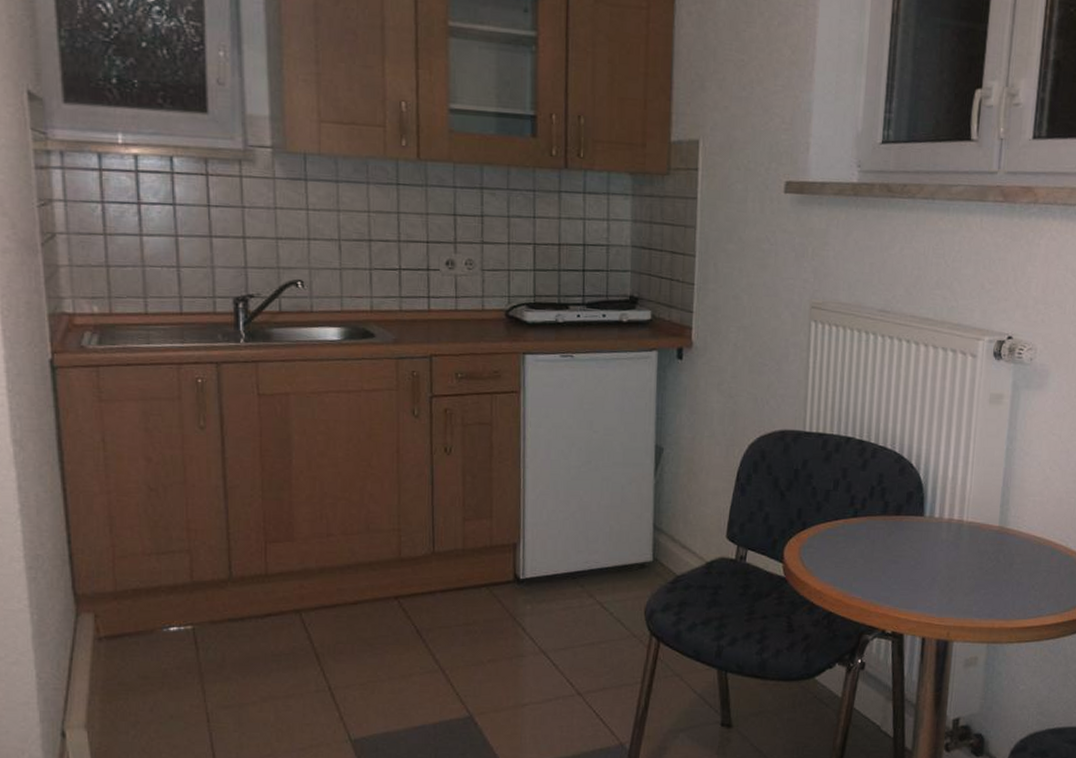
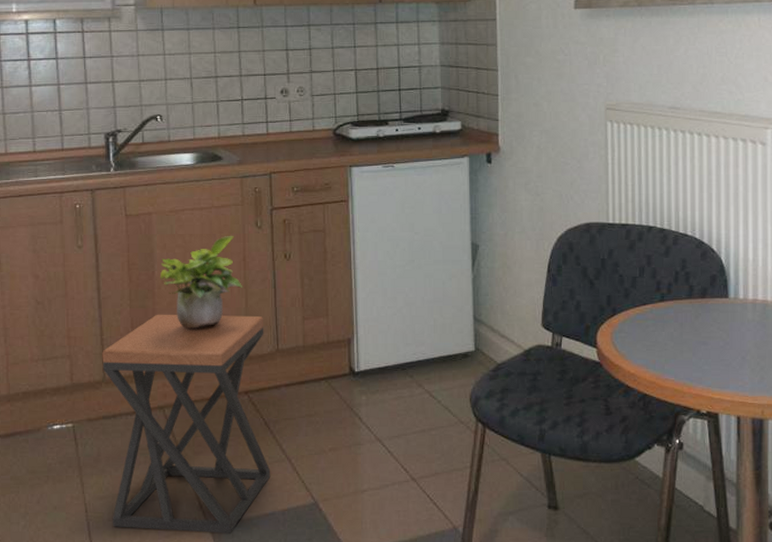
stool: none [228,507,422,747] -> present [102,314,271,534]
potted plant: none [299,424,396,526] -> present [160,236,243,329]

